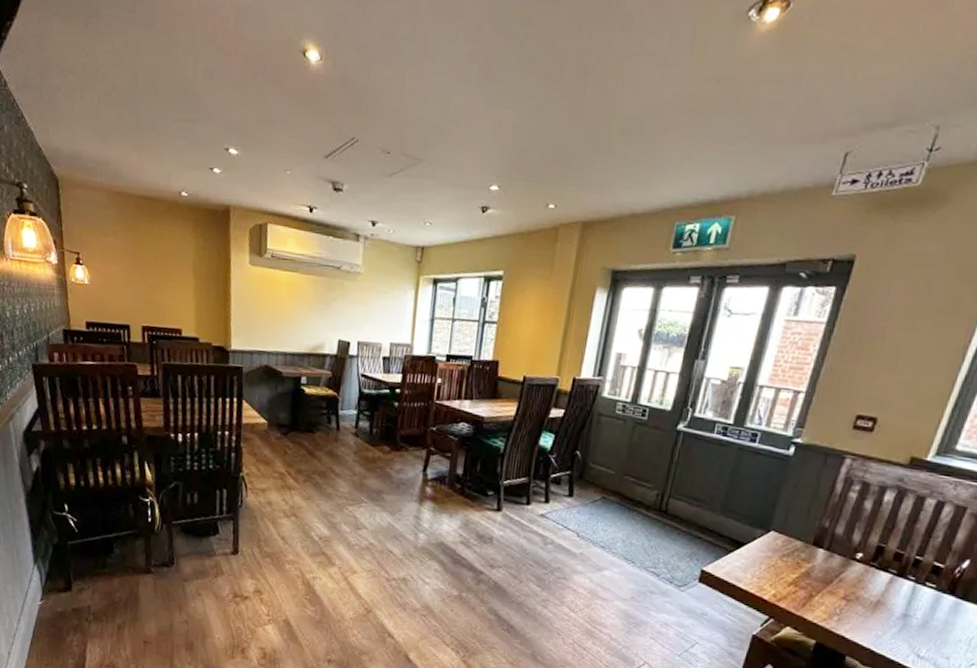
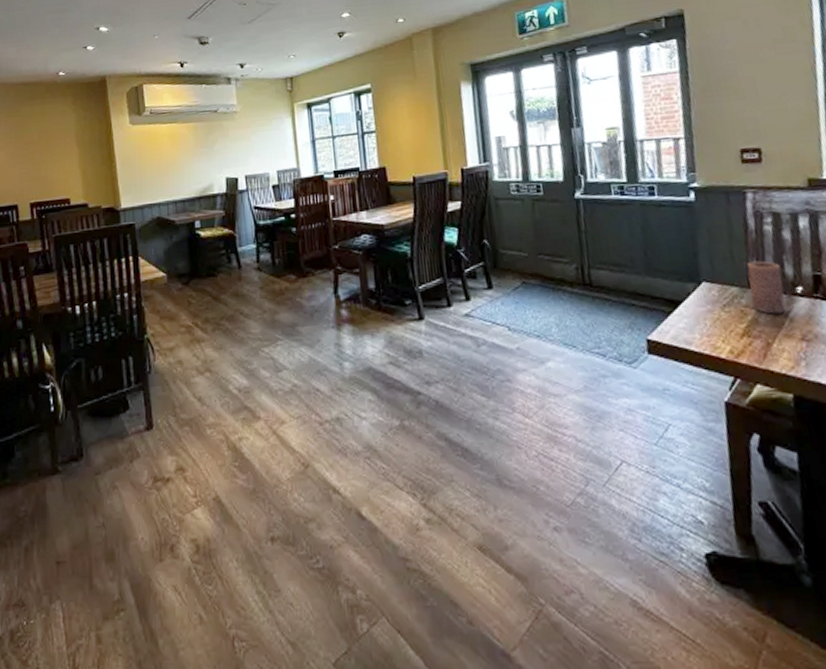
candle: none [808,522,850,573] -> present [747,260,786,314]

